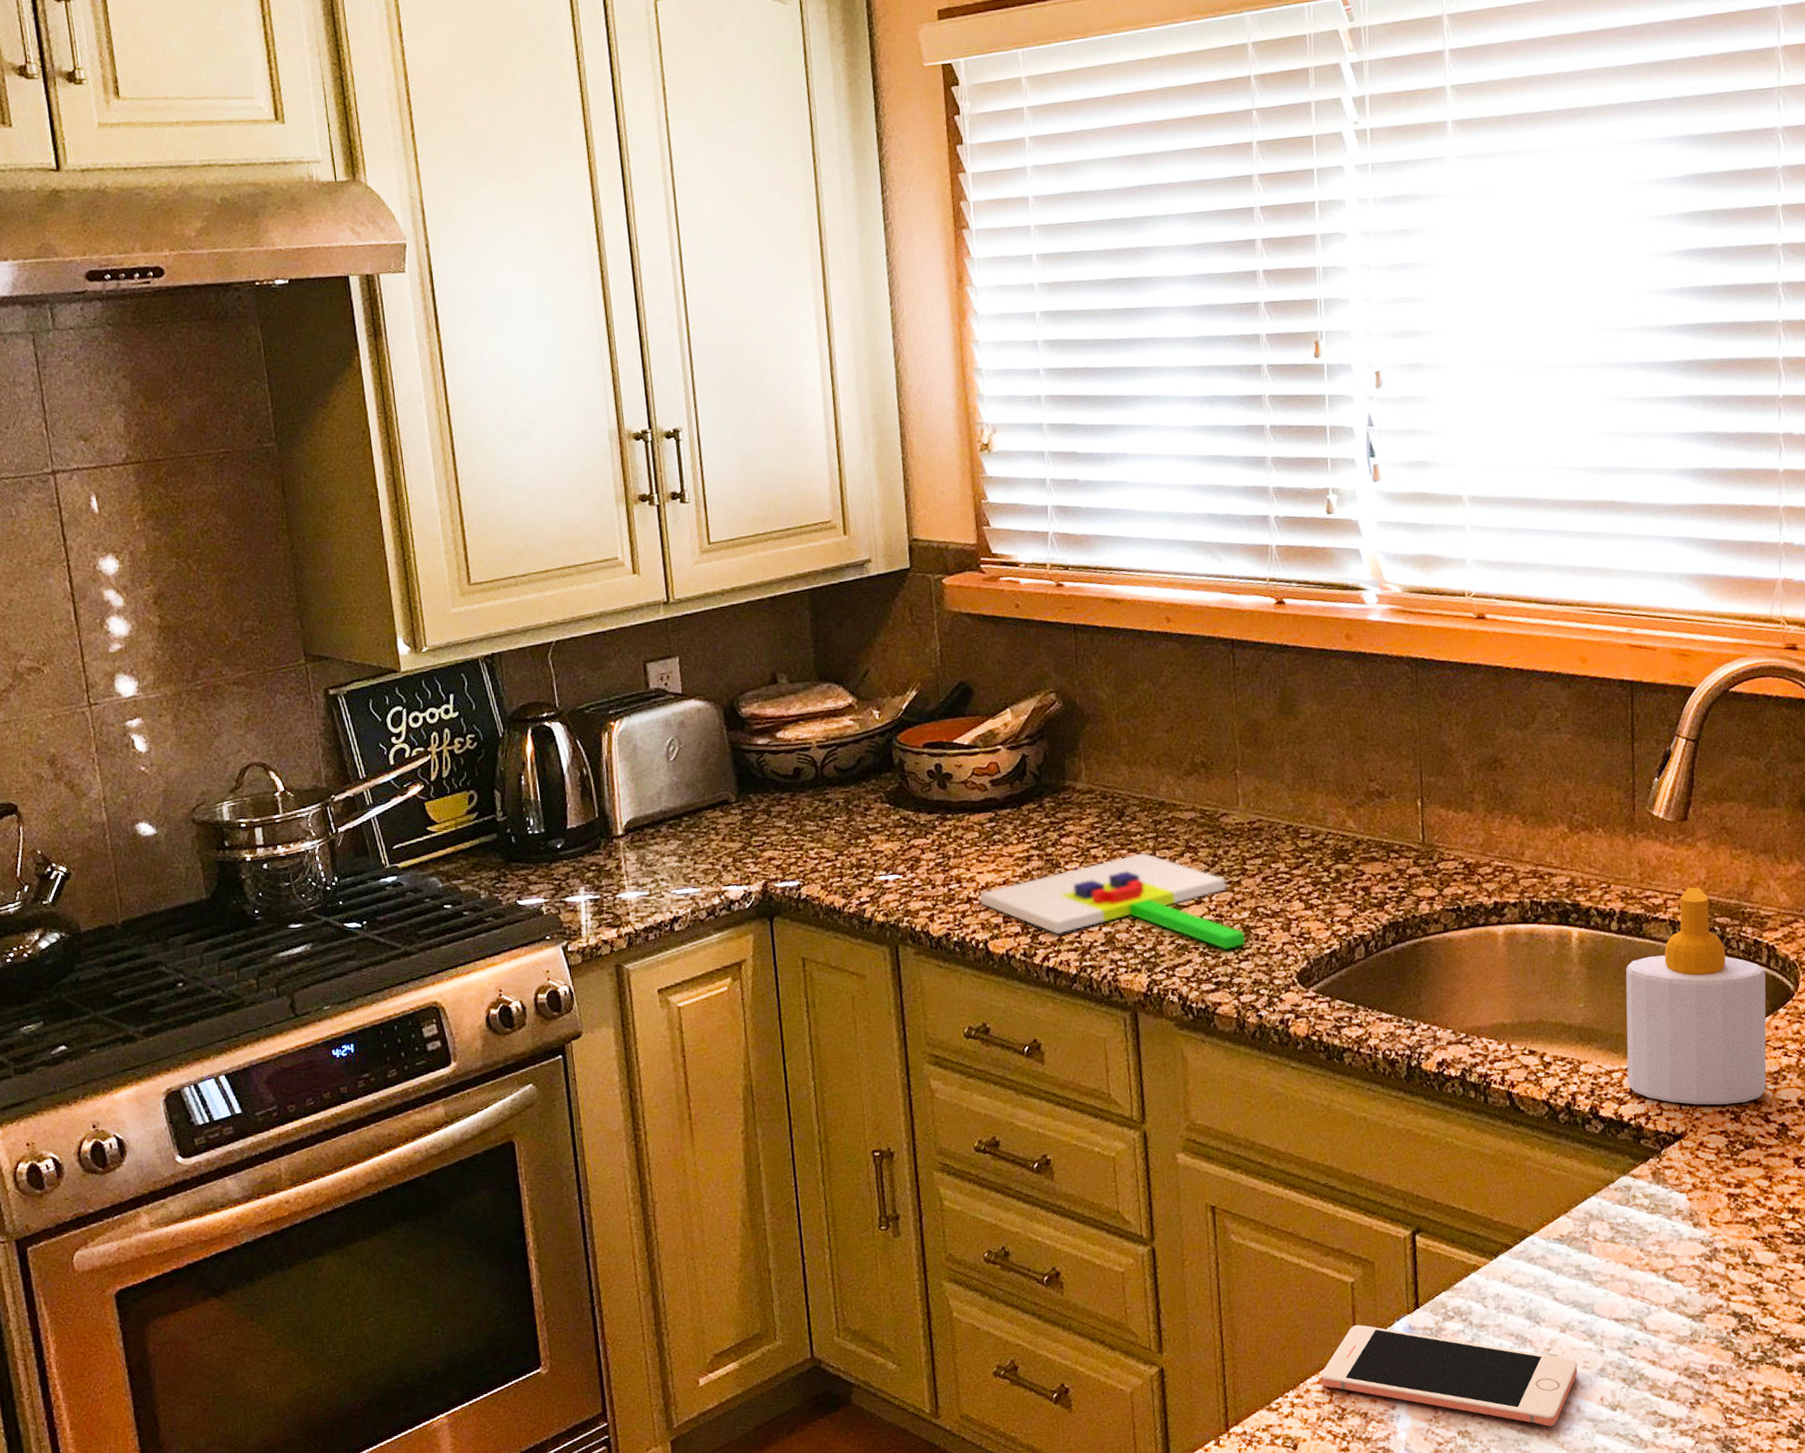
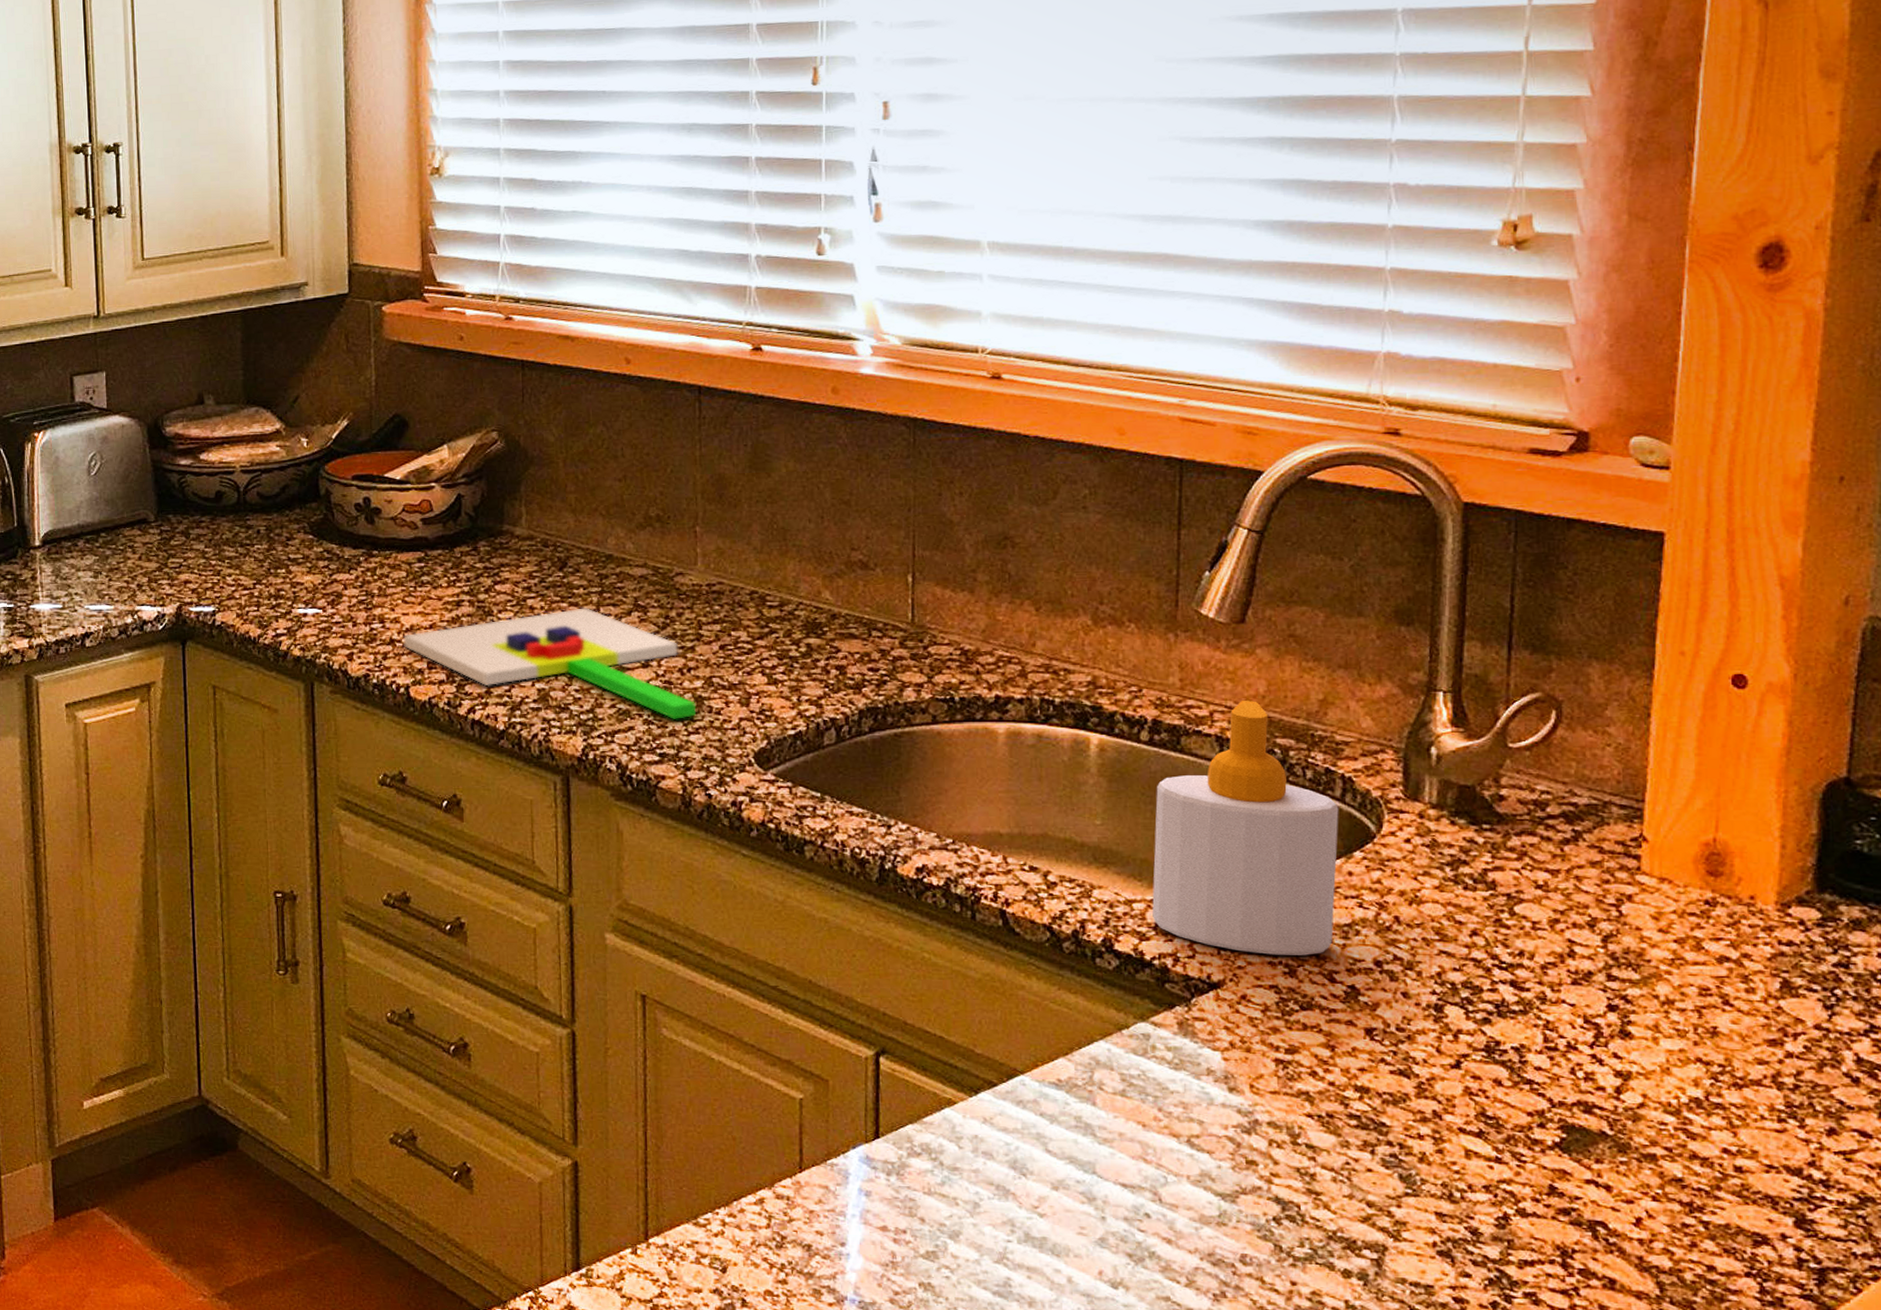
cell phone: present [1321,1324,1578,1427] -> none [758,1146,1072,1294]

